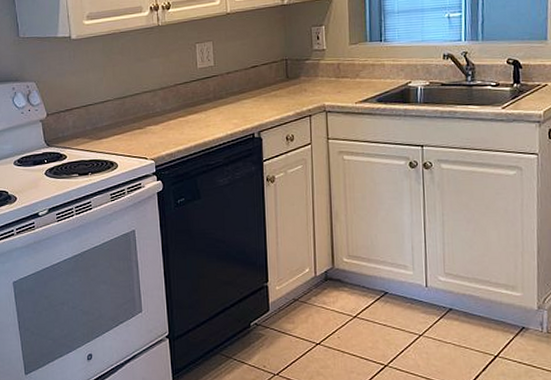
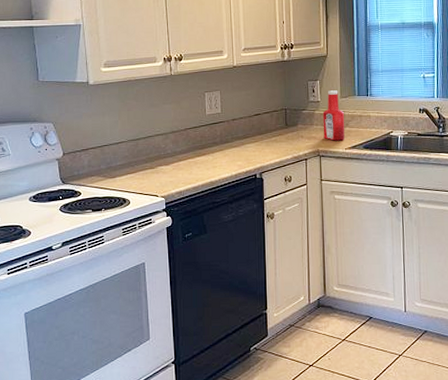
ketchup bottle: none [329,36,355,94] -> present [322,90,345,141]

